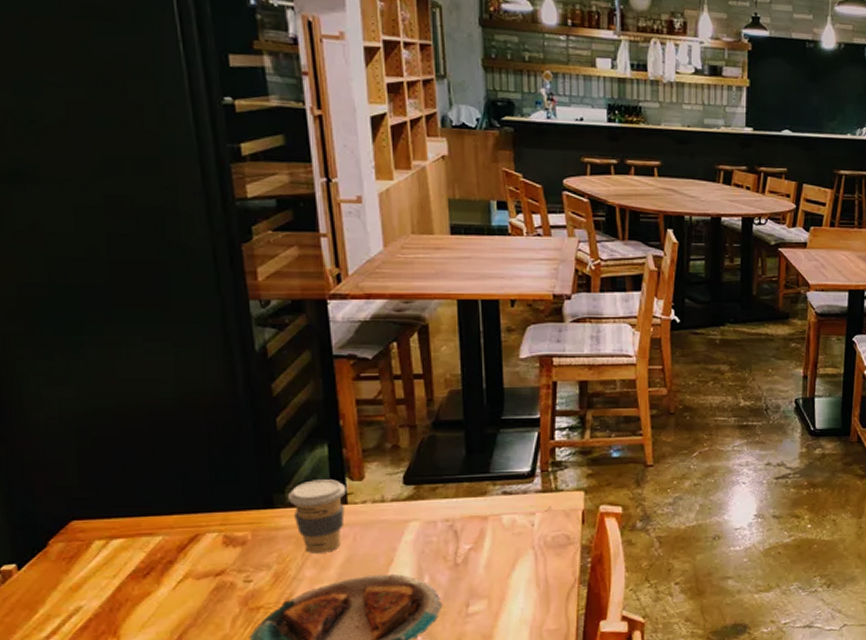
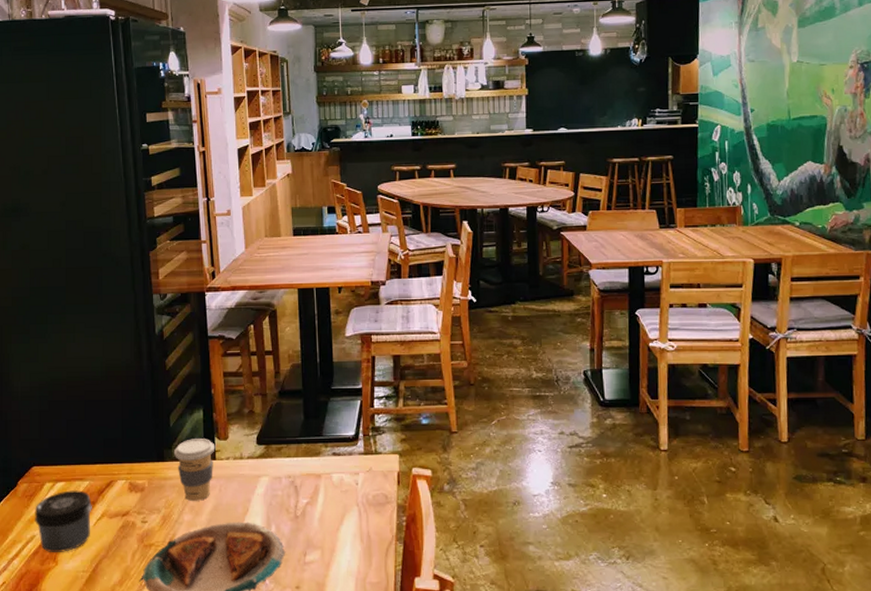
jar: none [79,548,169,626] -> present [35,490,92,552]

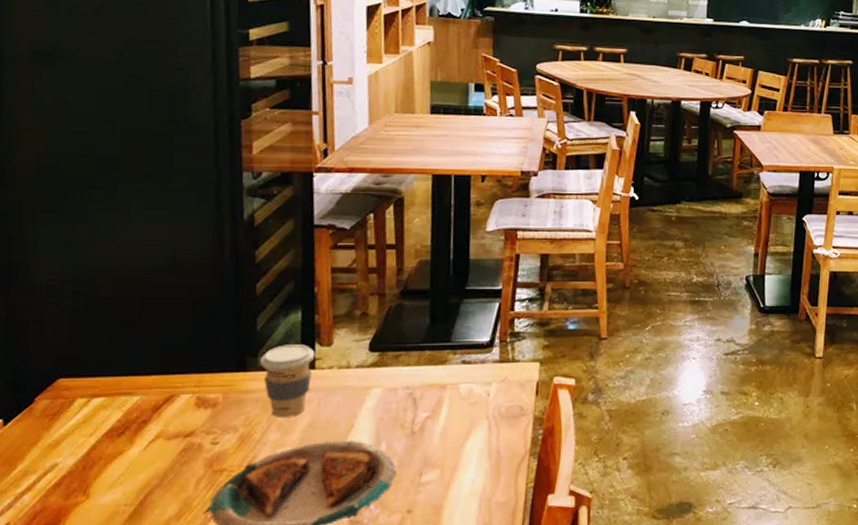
jar: present [35,490,92,552] -> none [58,407,143,484]

